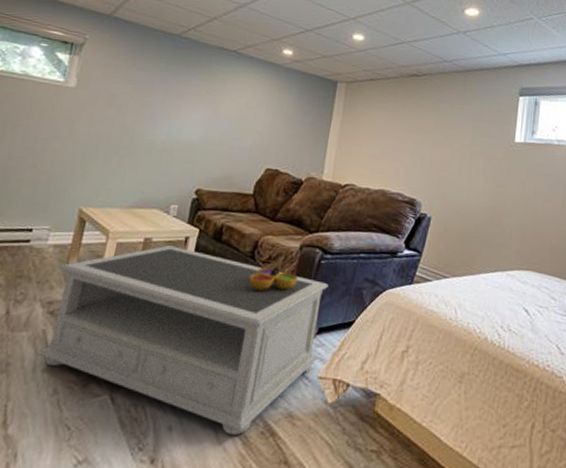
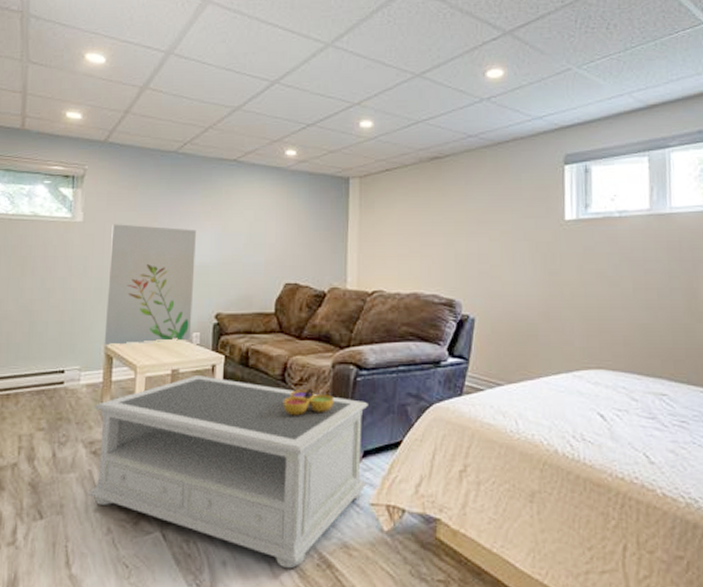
wall art: none [79,93,188,212] -> present [104,224,196,346]

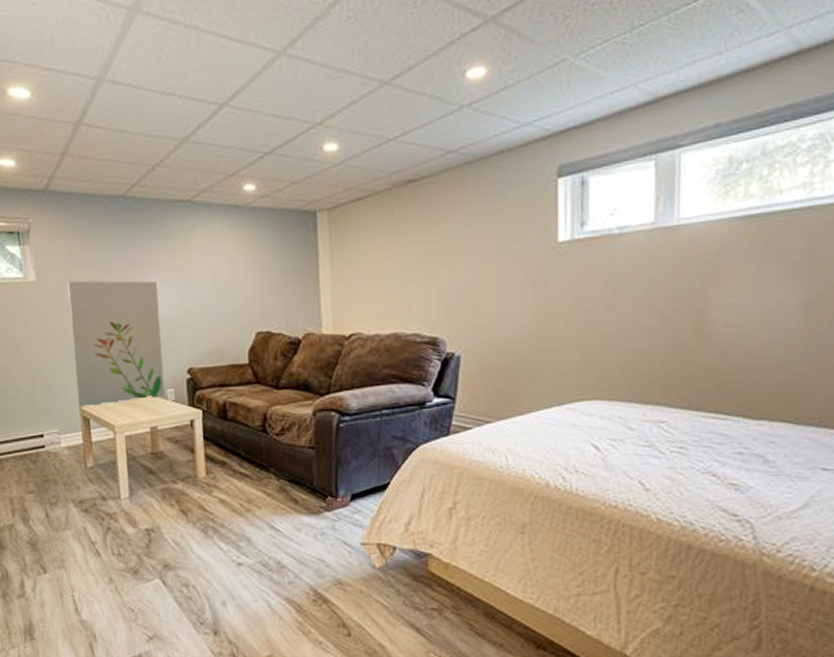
coffee table: present [87,375,368,569] -> none [78,431,357,605]
decorative bowl: present [283,388,334,416] -> none [266,437,318,465]

